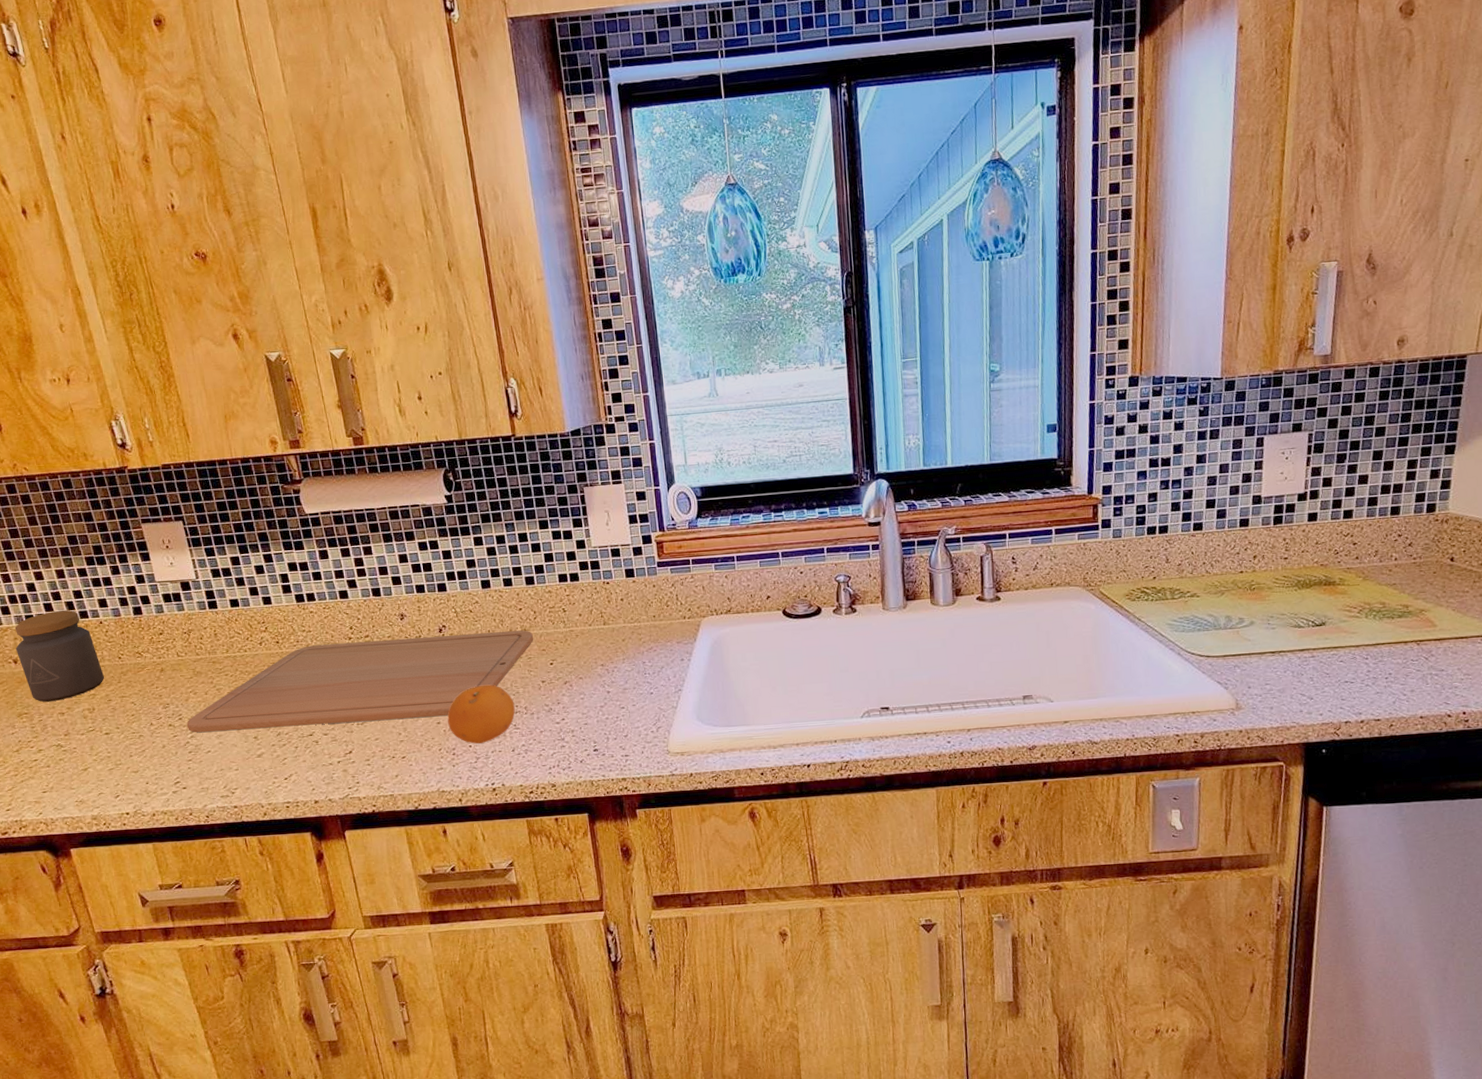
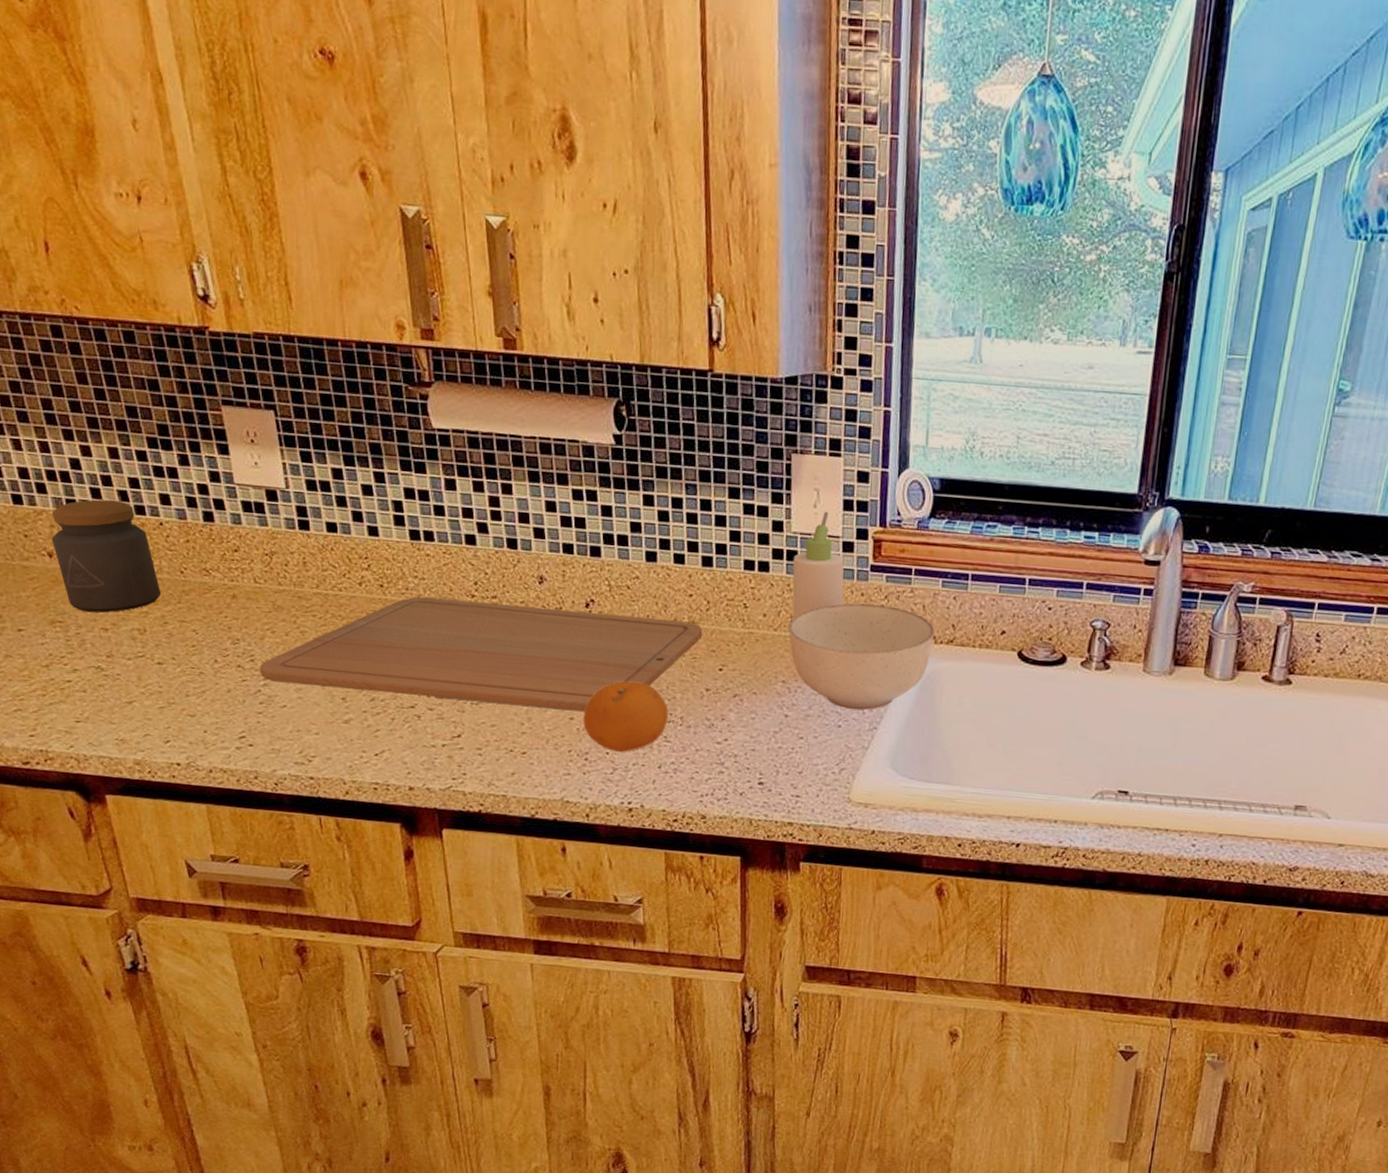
bottle: none [596,526,640,614] -> present [792,511,845,619]
bowl: none [599,591,715,678] -> present [787,603,935,710]

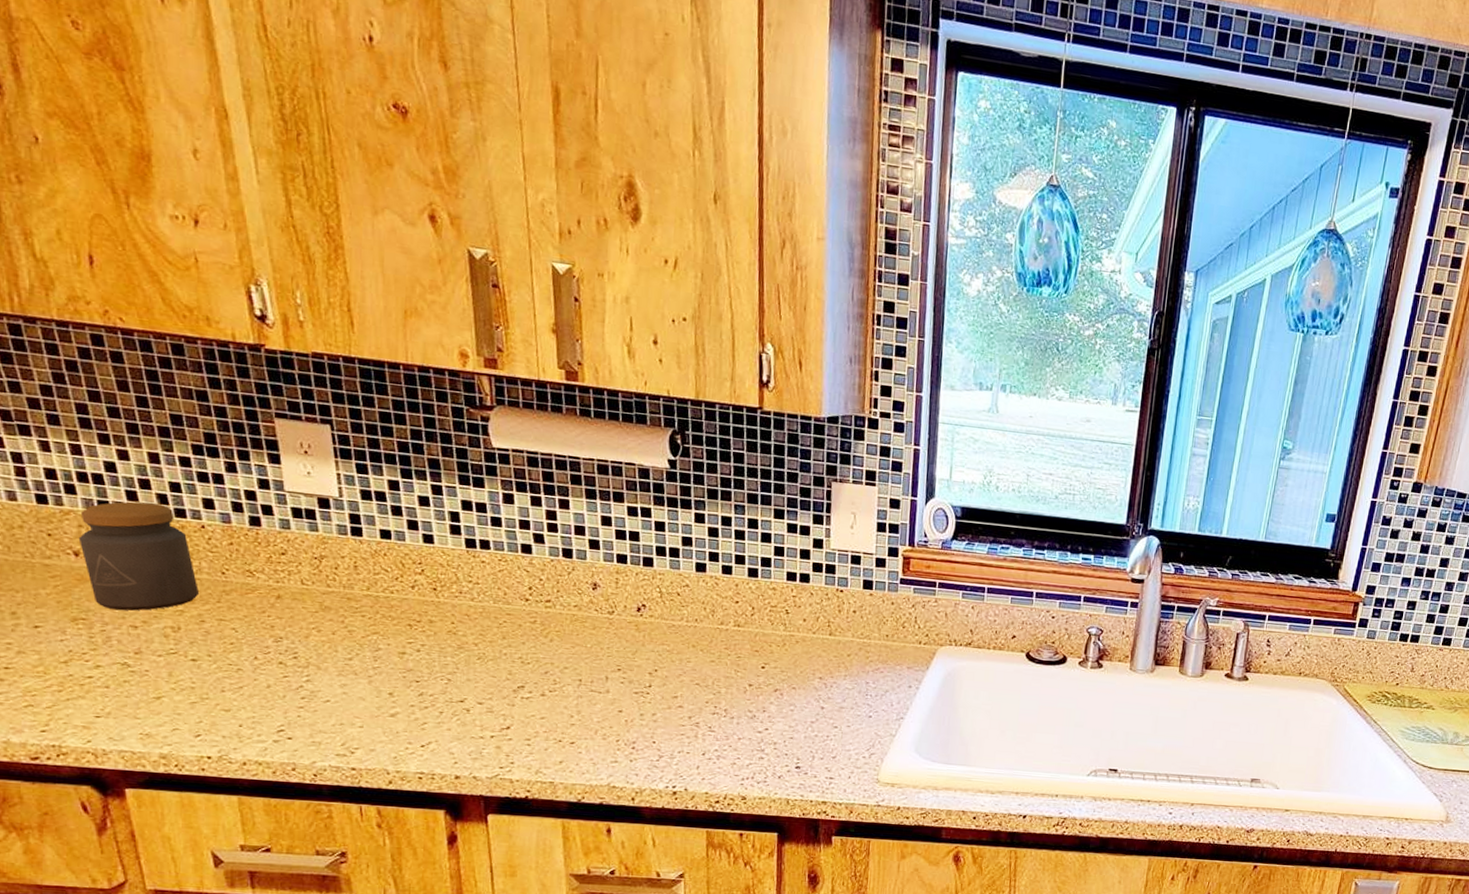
chopping board: present [259,596,703,712] -> none [302,599,748,705]
fruit: present [583,681,668,752] -> none [631,677,713,741]
bowl: present [787,603,935,710] -> none [825,611,956,702]
bottle: present [792,511,845,619] -> none [830,532,877,624]

